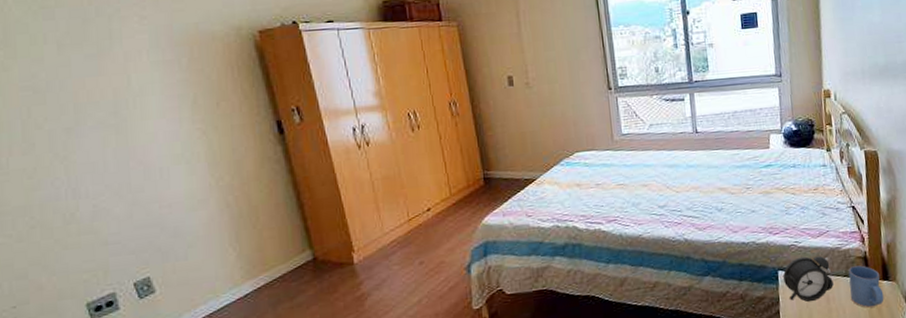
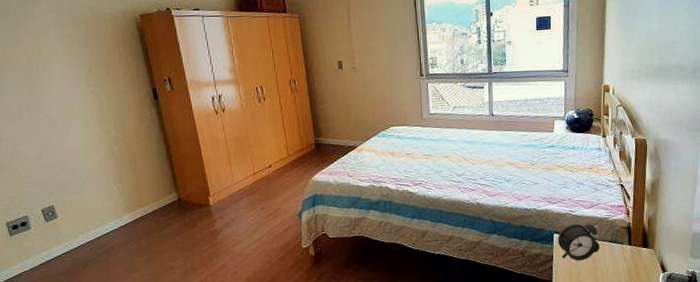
mug: present [848,265,884,308] -> none [613,234,643,269]

